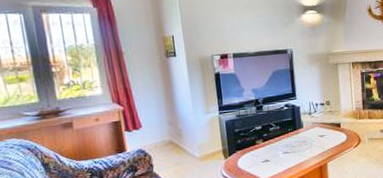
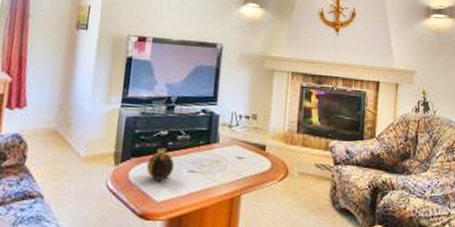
decorative orb: none [250,142,272,164] -> present [146,151,175,181]

